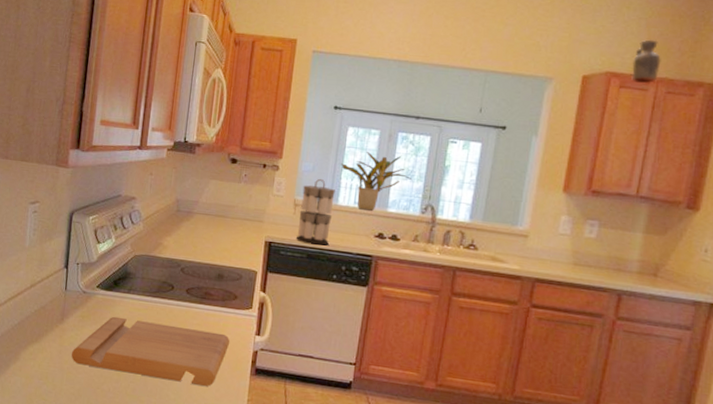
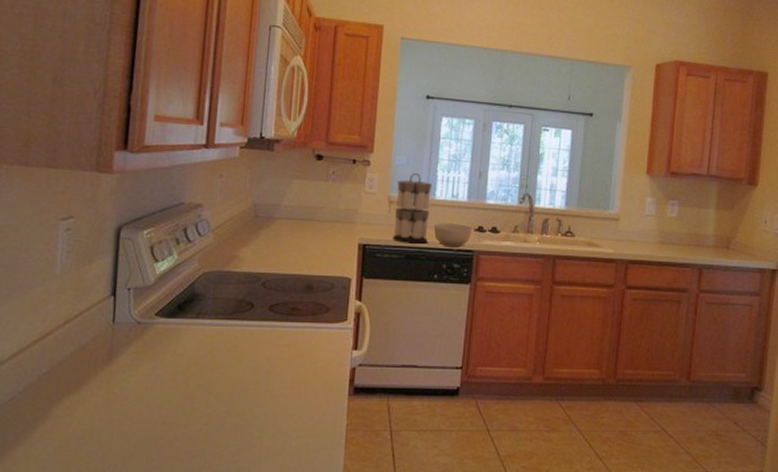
cutting board: present [71,316,230,386] -> none [124,348,324,416]
bowl: none [335,227,373,253] -> present [433,223,472,249]
potted plant: present [340,151,412,212] -> none [436,141,508,205]
ceramic jug: present [631,39,661,84] -> none [696,31,718,72]

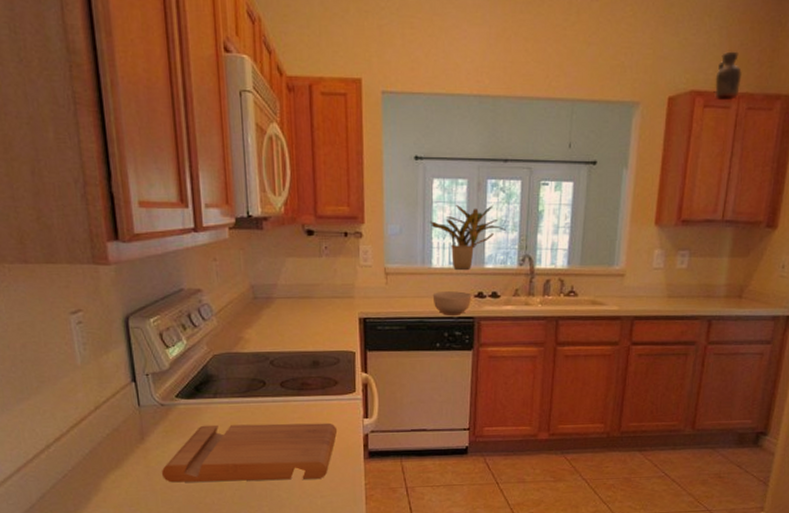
cutting board: none [124,348,324,416] -> present [162,422,338,483]
spice rack: present [392,172,432,245] -> none [391,241,428,315]
potted plant: none [436,141,508,205] -> present [429,204,506,271]
ceramic jug: none [696,31,718,72] -> present [715,51,742,101]

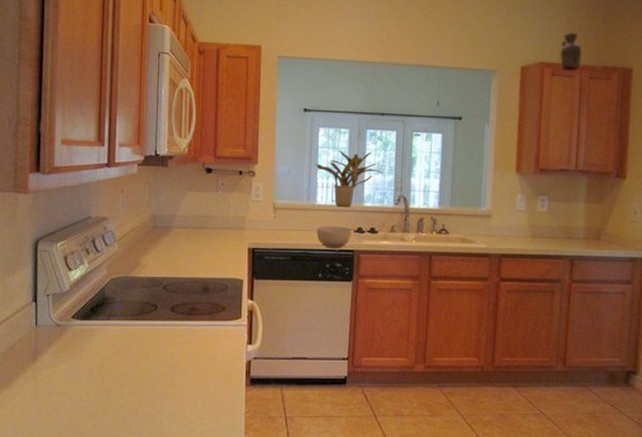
cutting board: present [162,422,338,483] -> none [49,346,222,406]

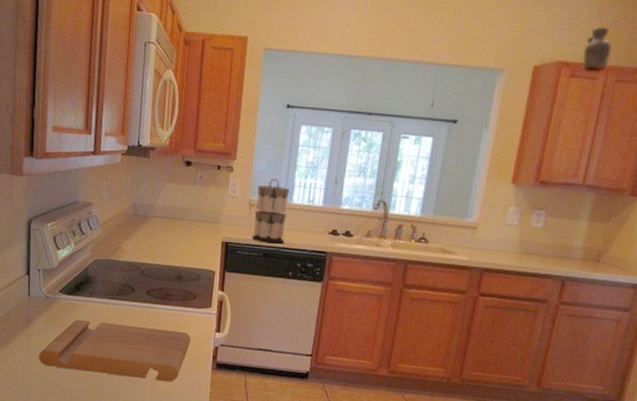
cutting board: none [49,346,222,406] -> present [39,319,192,382]
spice rack: none [278,180,312,247] -> present [251,178,289,245]
potted plant: present [315,149,383,208] -> none [294,149,364,210]
bowl: present [316,226,352,249] -> none [290,225,327,250]

